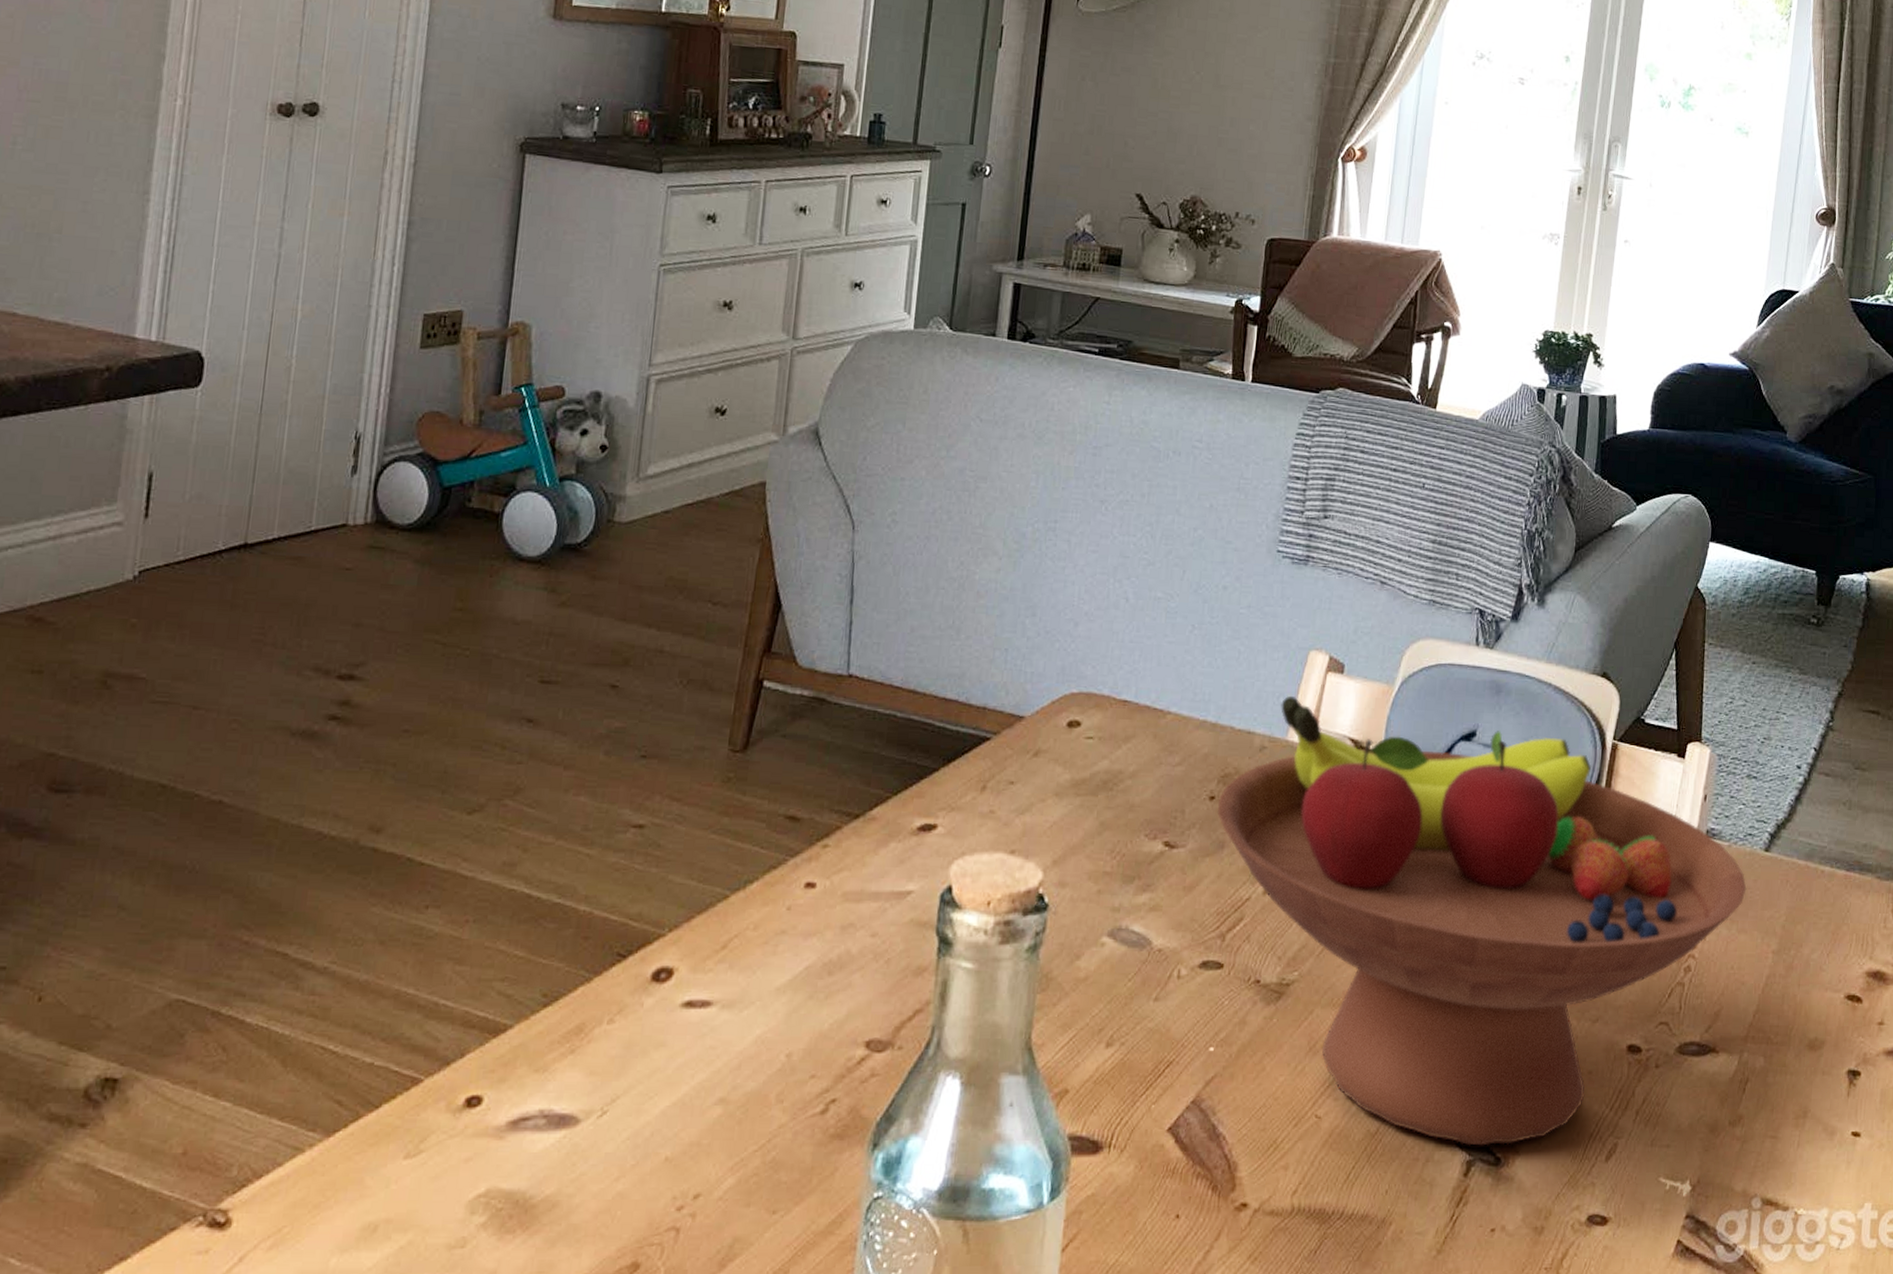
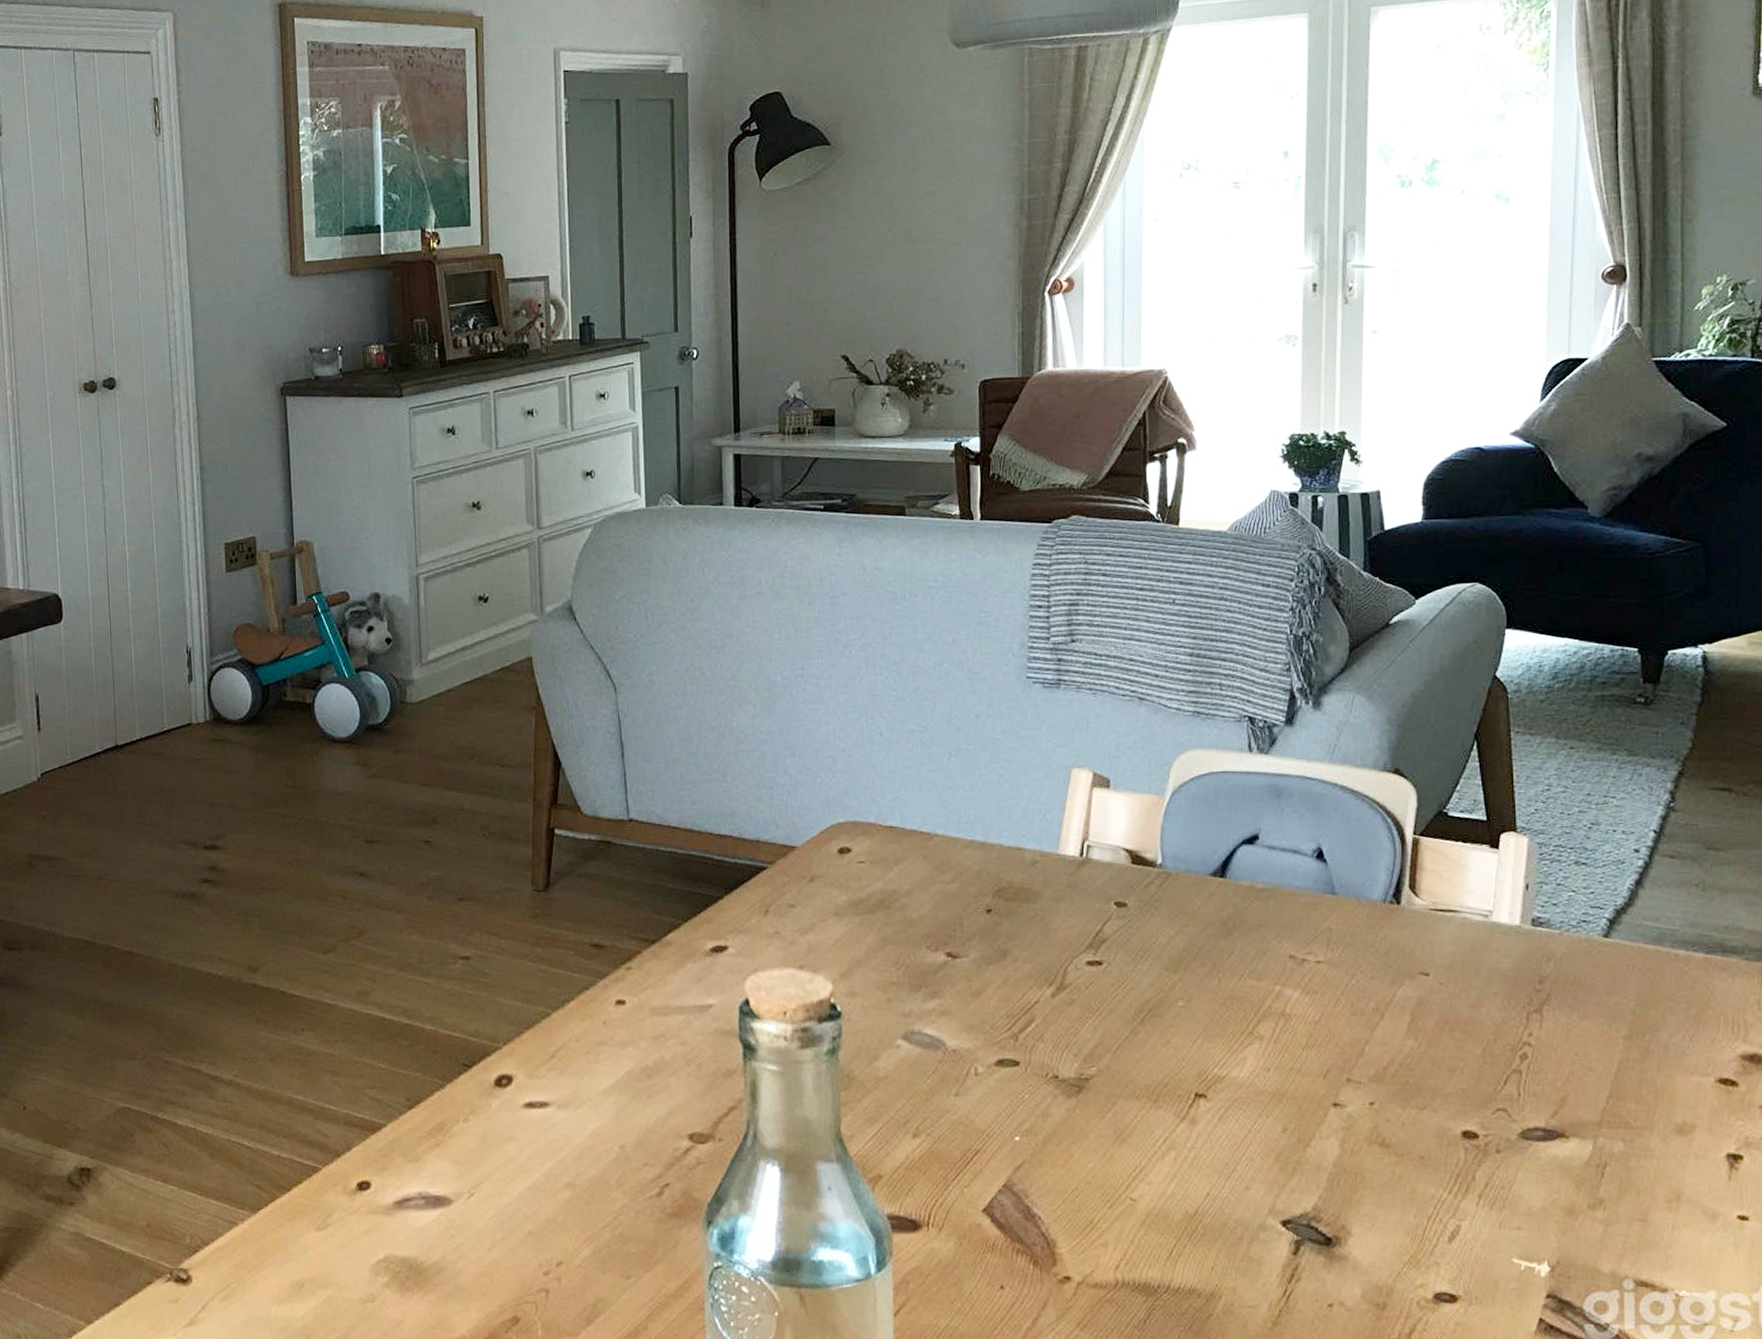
fruit bowl: present [1218,695,1747,1146] -> none [996,812,1586,1227]

